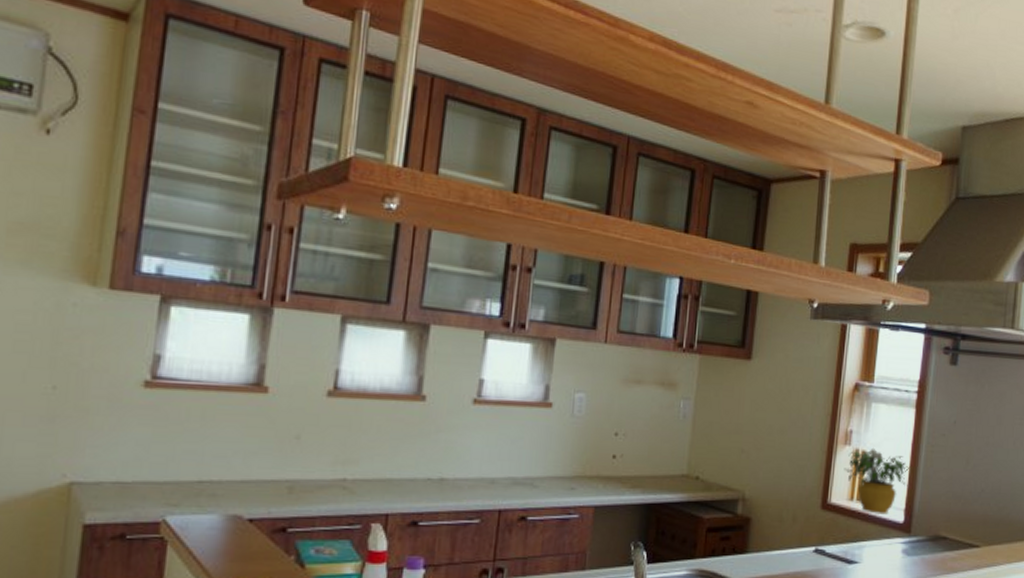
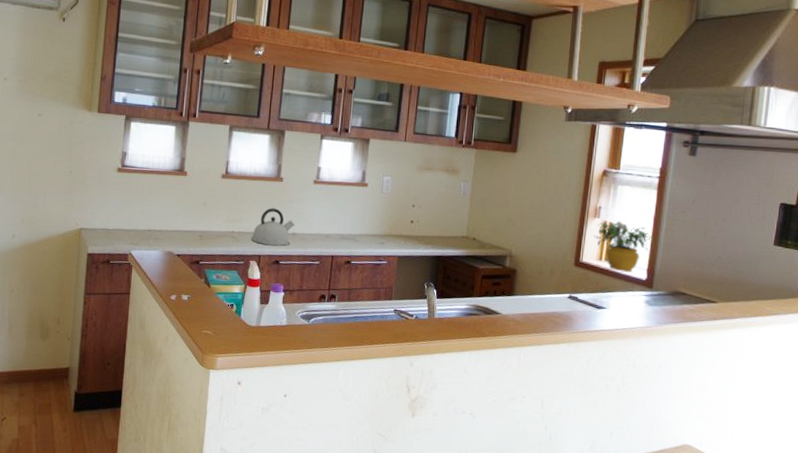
kettle: none [373,441,444,500] -> present [251,208,295,247]

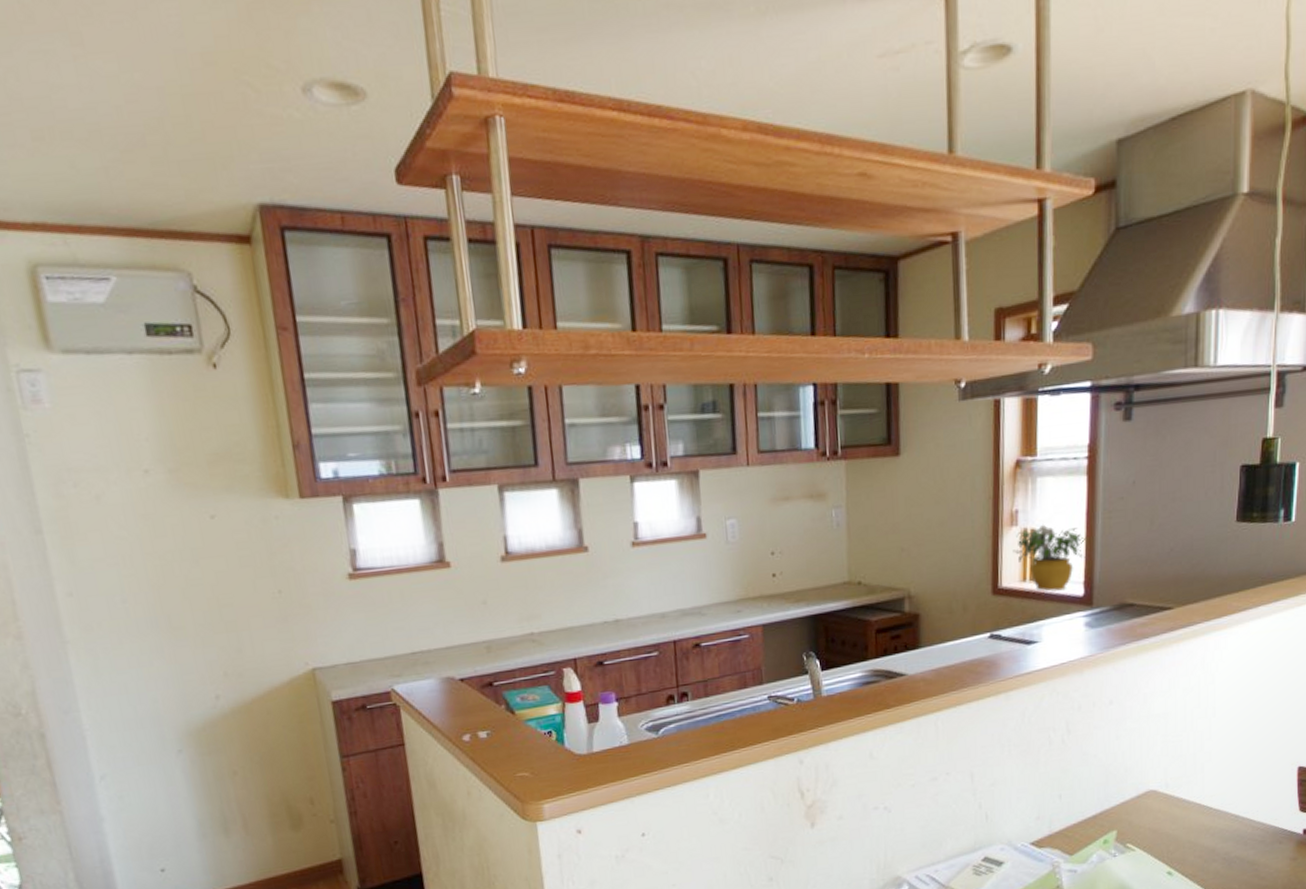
kettle: present [251,208,295,247] -> none [558,590,617,644]

